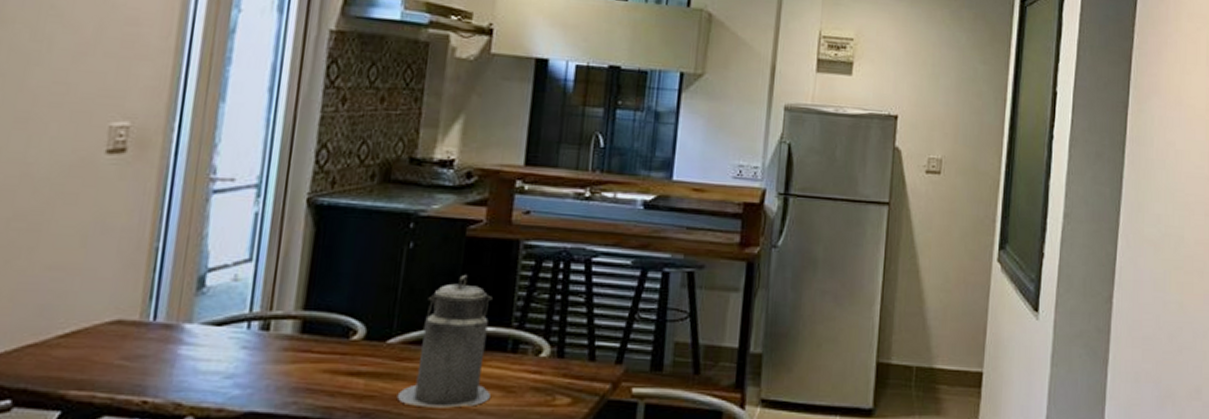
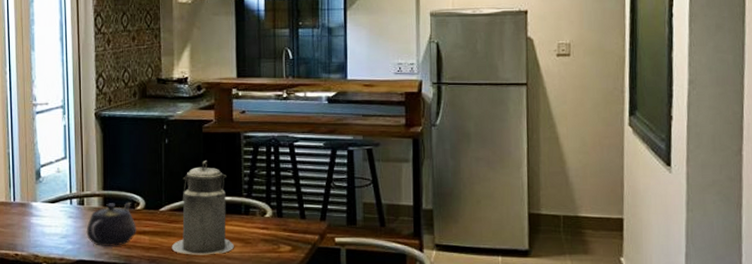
teapot: none [266,329,348,393] -> present [86,203,136,246]

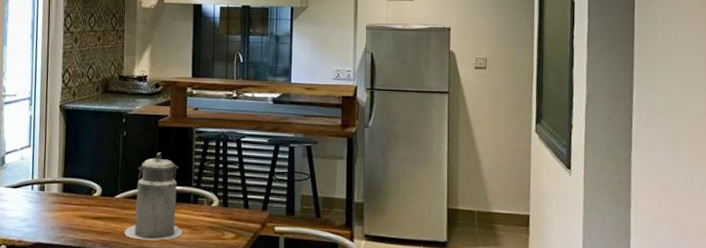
teapot: present [86,203,136,246] -> none [45,189,92,230]

